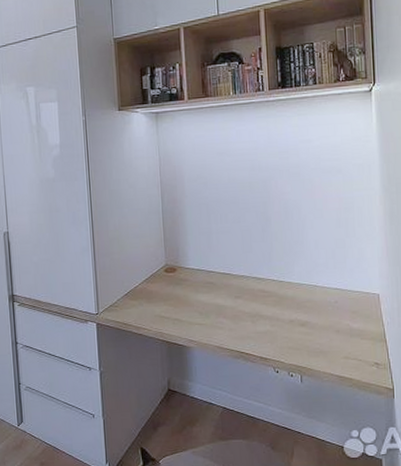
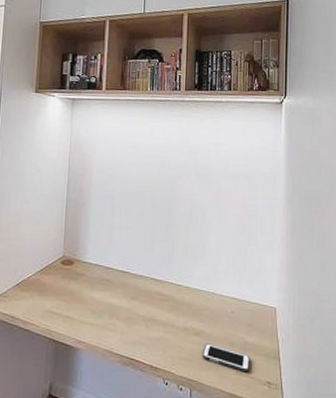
cell phone: none [309,332,357,356] -> present [202,343,250,373]

